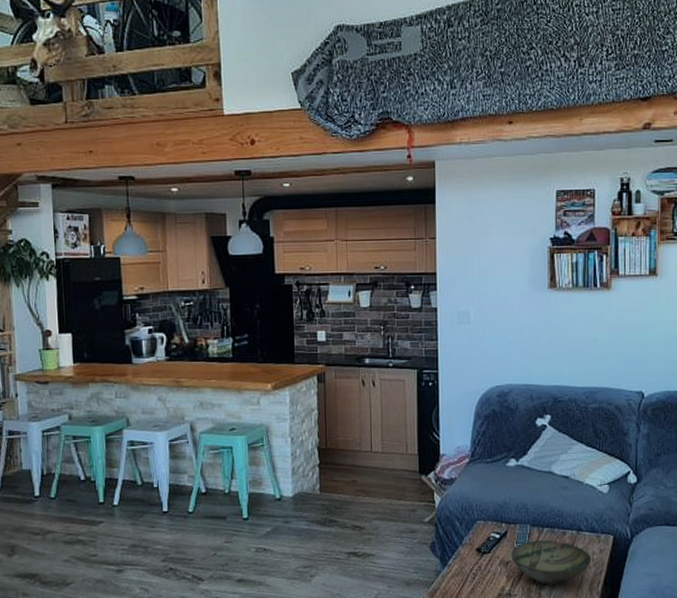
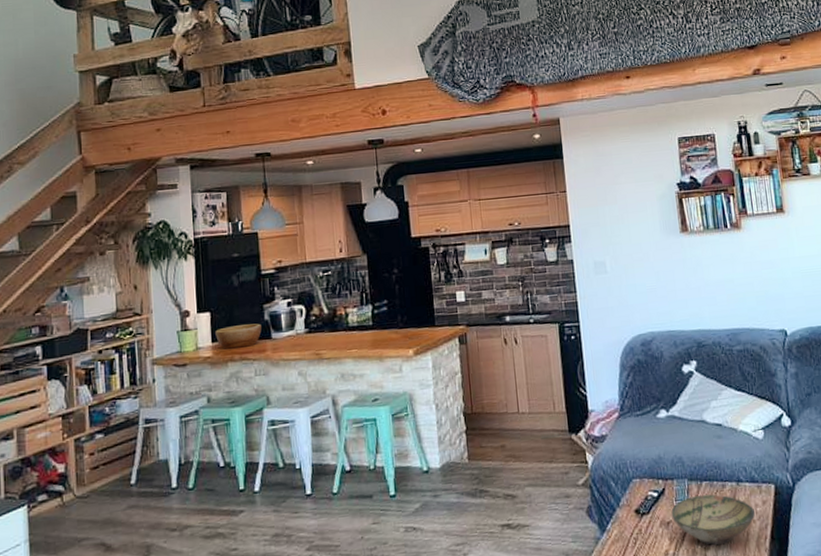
bowl: none [77,348,122,371] -> present [215,323,262,350]

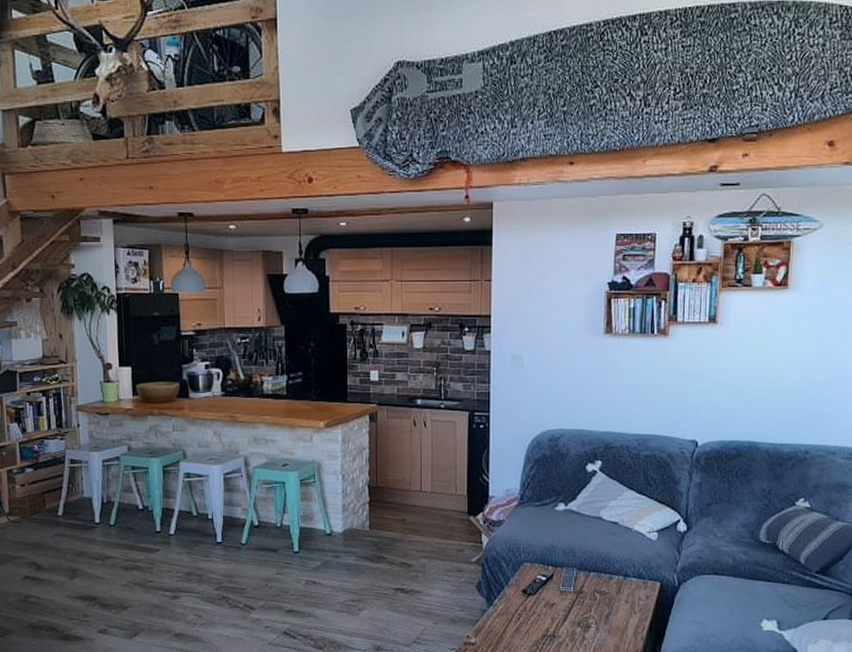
decorative box: none [71,455,118,494] -> present [5,489,46,518]
bowl: present [671,494,755,546] -> none [557,584,637,629]

